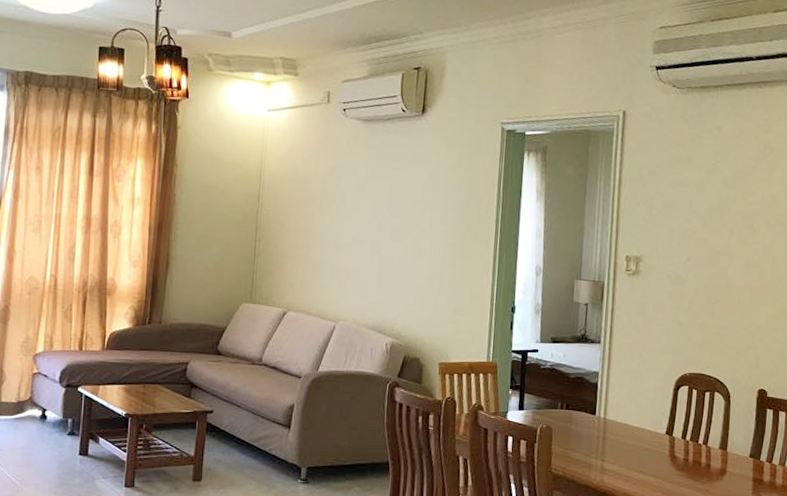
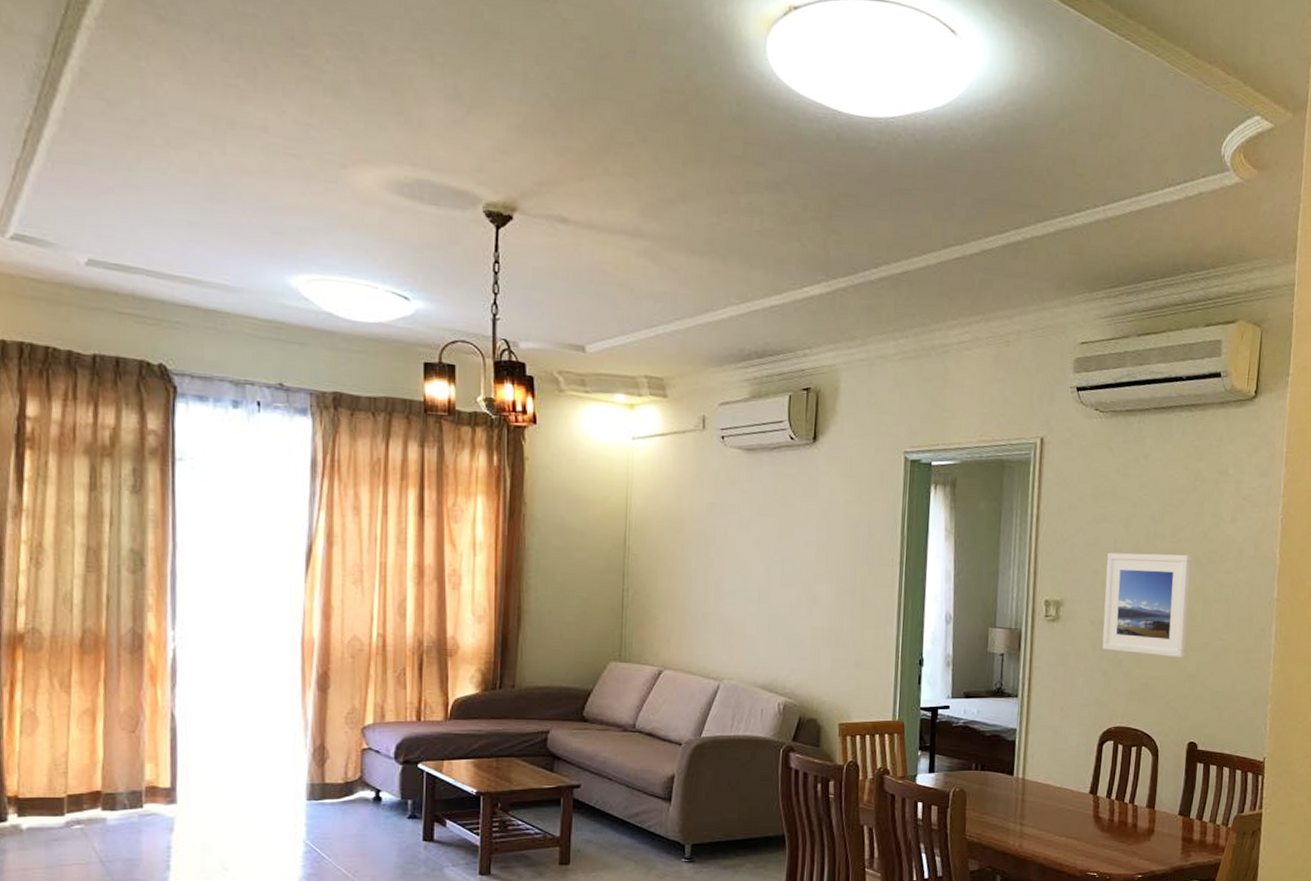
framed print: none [678,214,761,311] -> present [1102,552,1191,658]

